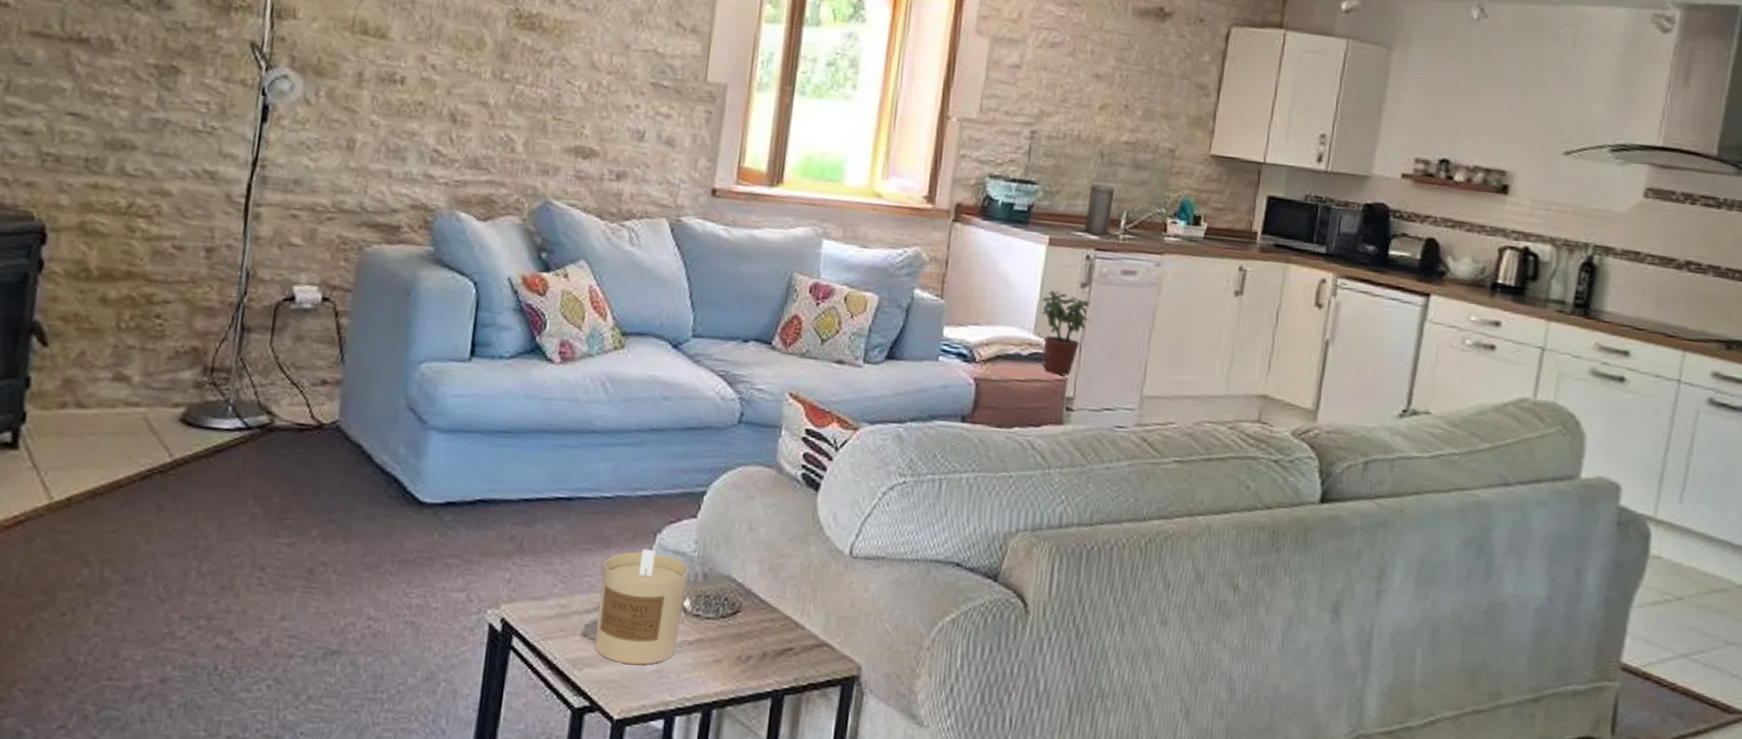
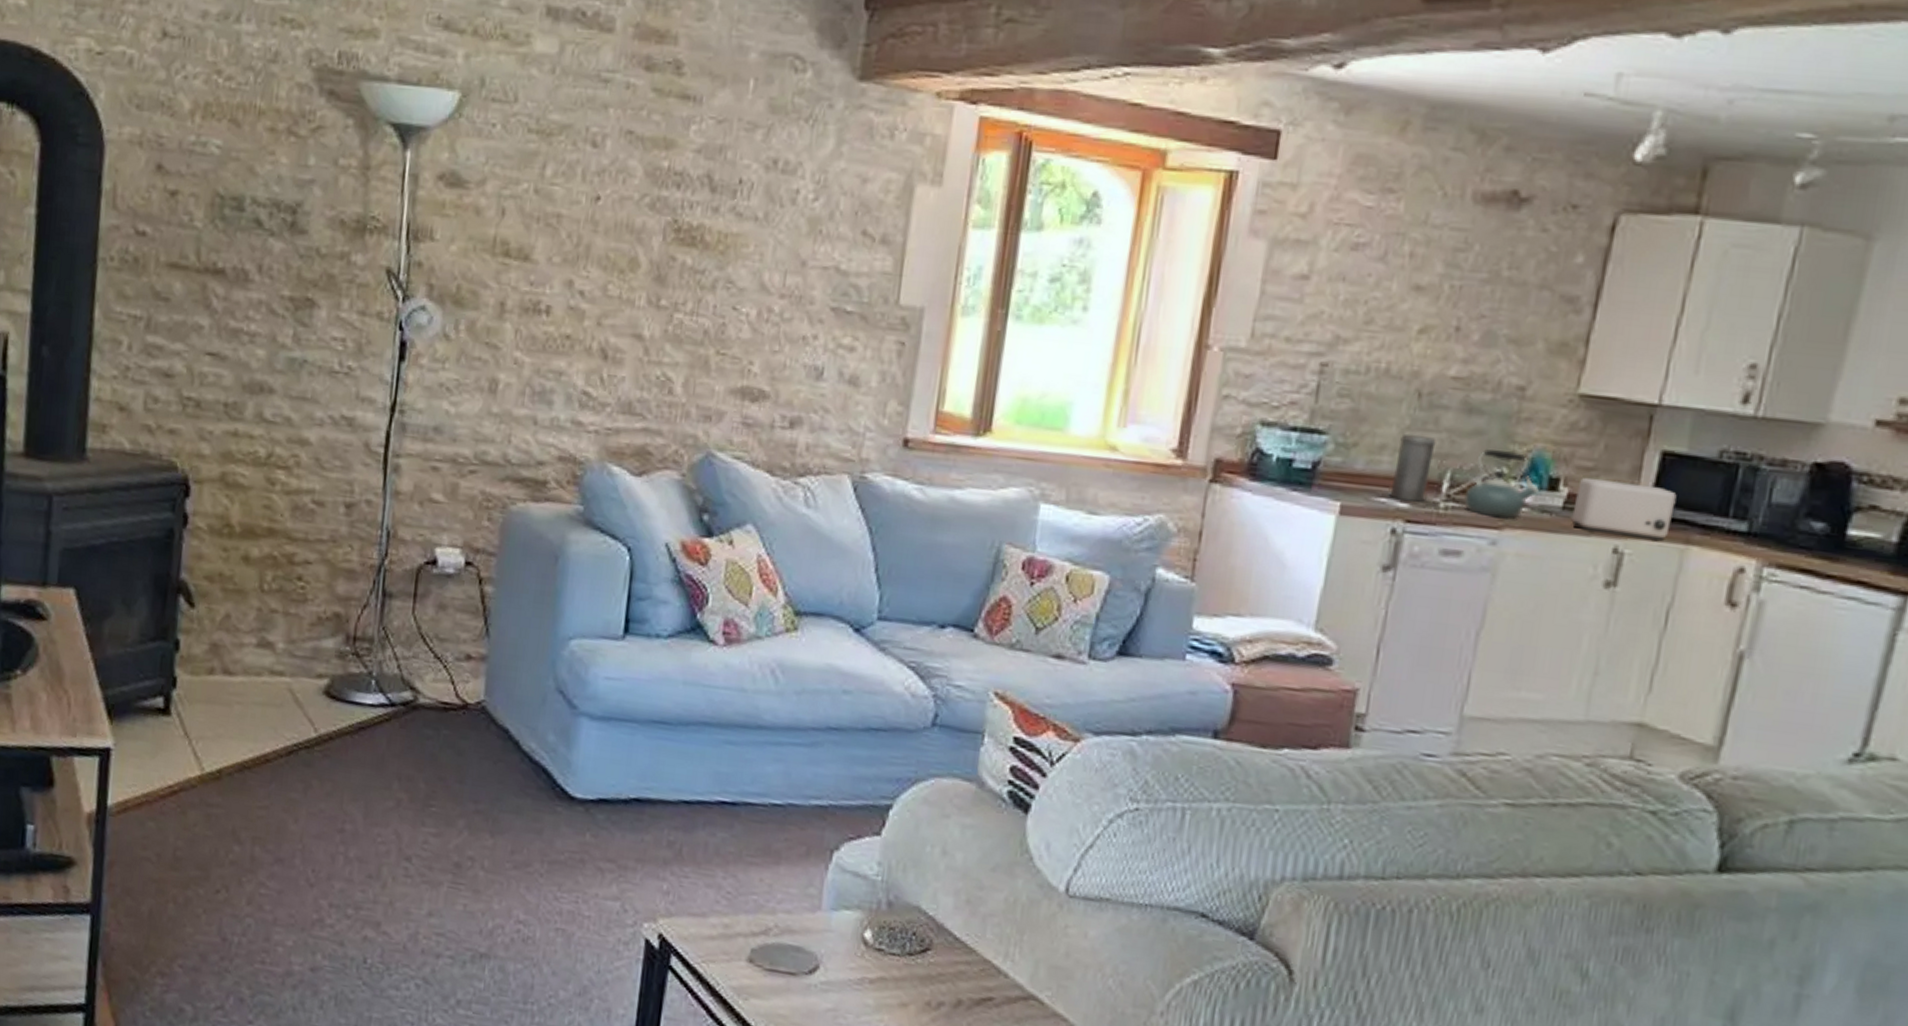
candle: present [594,549,689,665] -> none [761,867,871,1002]
potted plant: present [1042,290,1091,376] -> none [1326,574,1394,686]
kettle: none [1136,195,1187,247] -> present [1464,449,1539,519]
toaster: none [1210,215,1279,262] -> present [1571,477,1677,542]

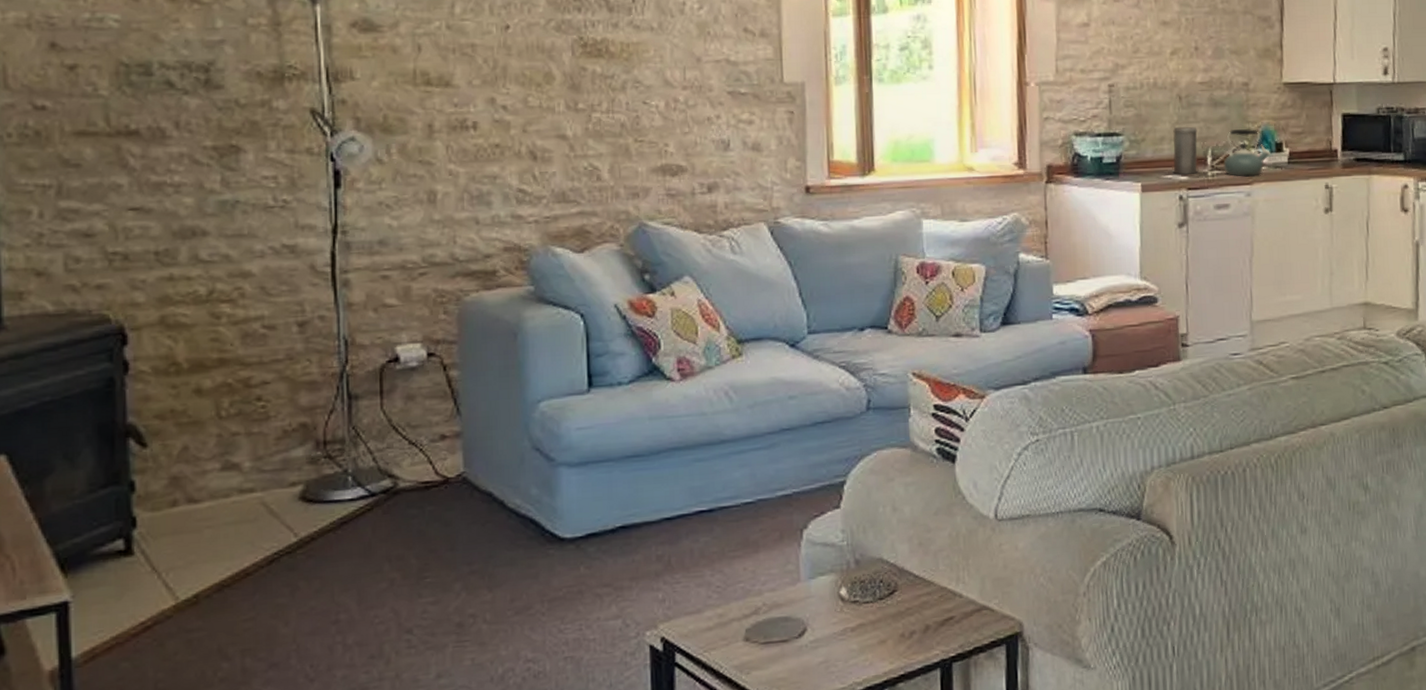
toaster: present [1571,477,1677,542] -> none [1294,138,1358,177]

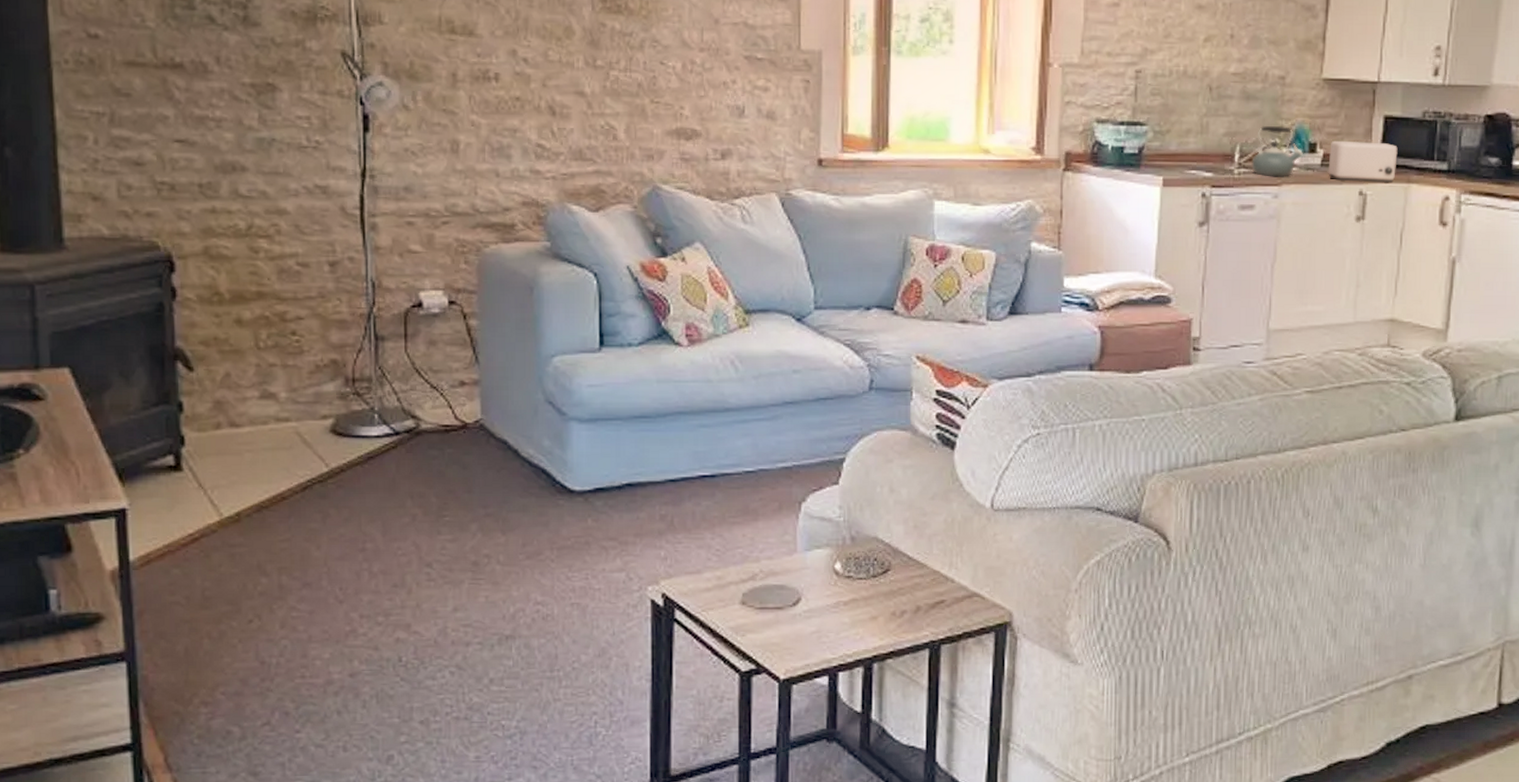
canister: present [1173,126,1198,175] -> none [1198,119,1226,171]
toaster: none [1294,138,1358,177] -> present [1328,140,1398,183]

